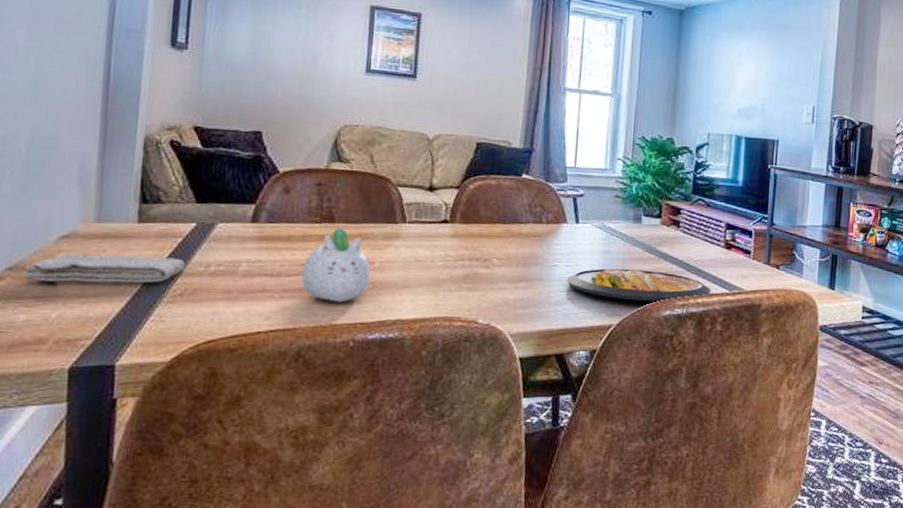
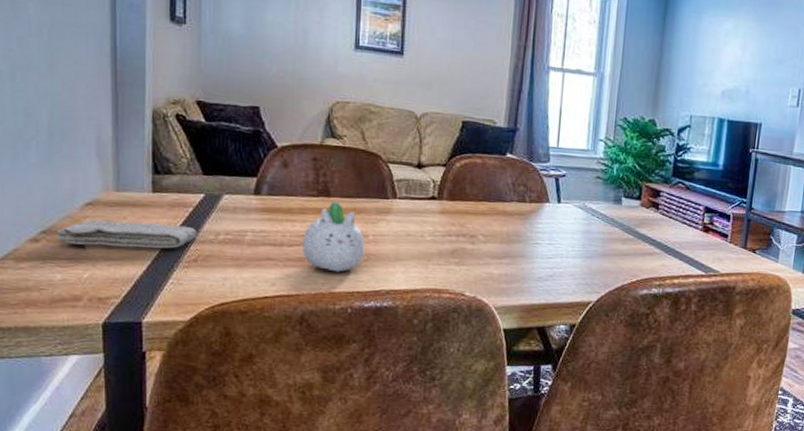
dish: present [567,268,710,302] -> none [548,247,687,282]

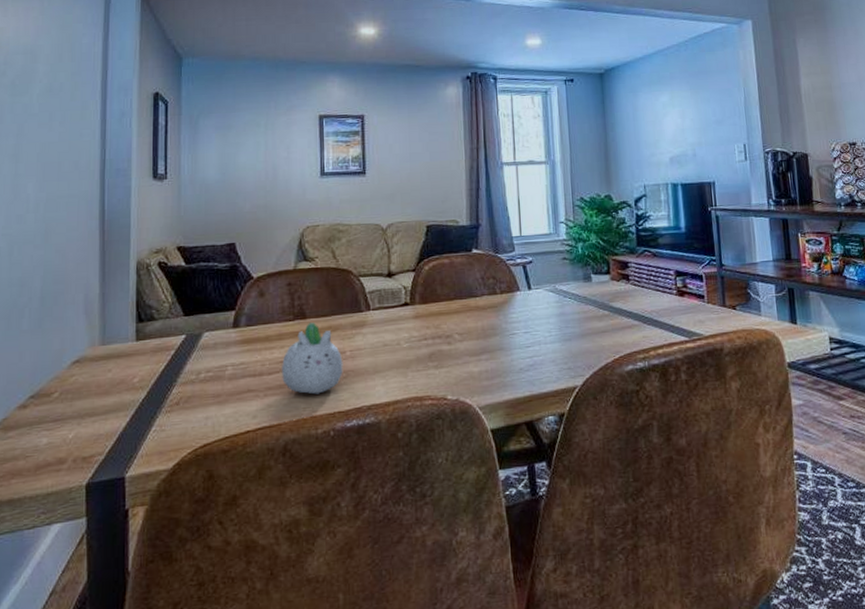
washcloth: present [57,219,198,249] -> none [44,369,180,405]

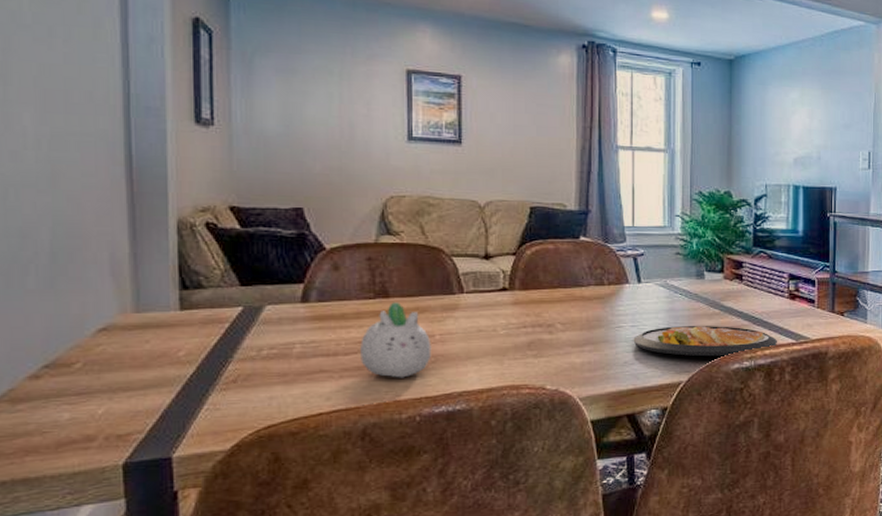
dish: none [527,327,670,360] -> present [633,326,777,357]

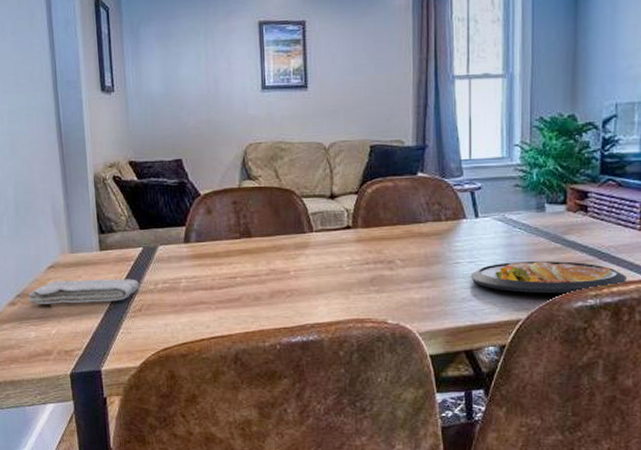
washcloth: none [63,344,236,377] -> present [28,279,140,304]
succulent planter: present [360,302,432,378] -> none [230,241,288,310]

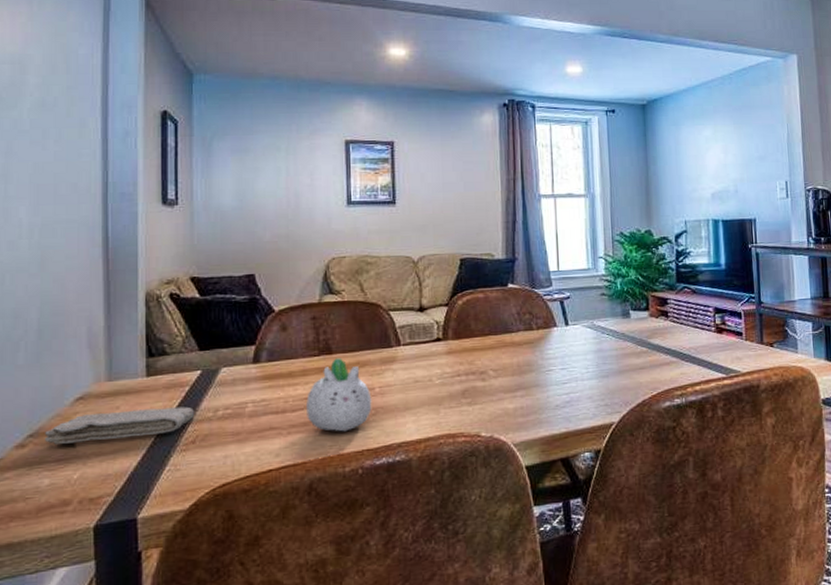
succulent planter: none [230,241,288,310] -> present [306,358,372,432]
dish: present [470,261,626,294] -> none [563,363,707,396]

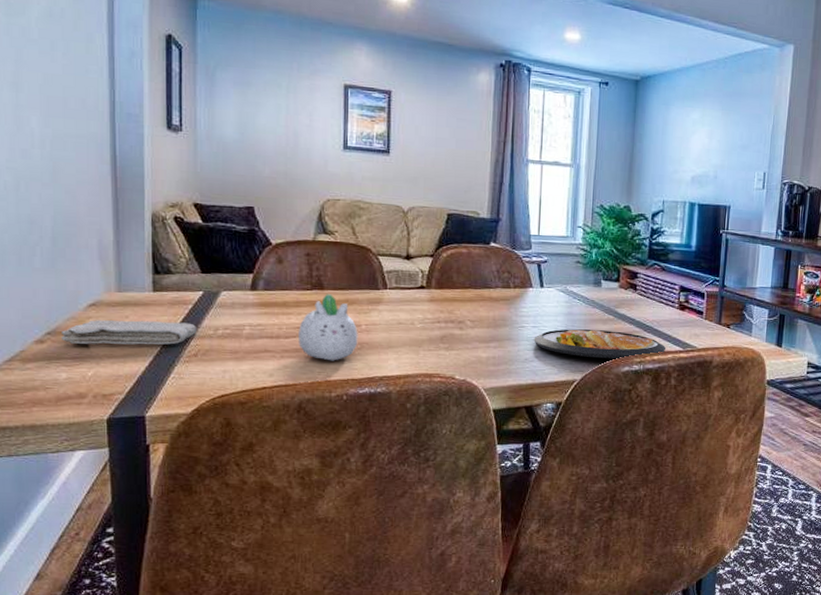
dish: none [563,363,707,396] -> present [534,329,665,360]

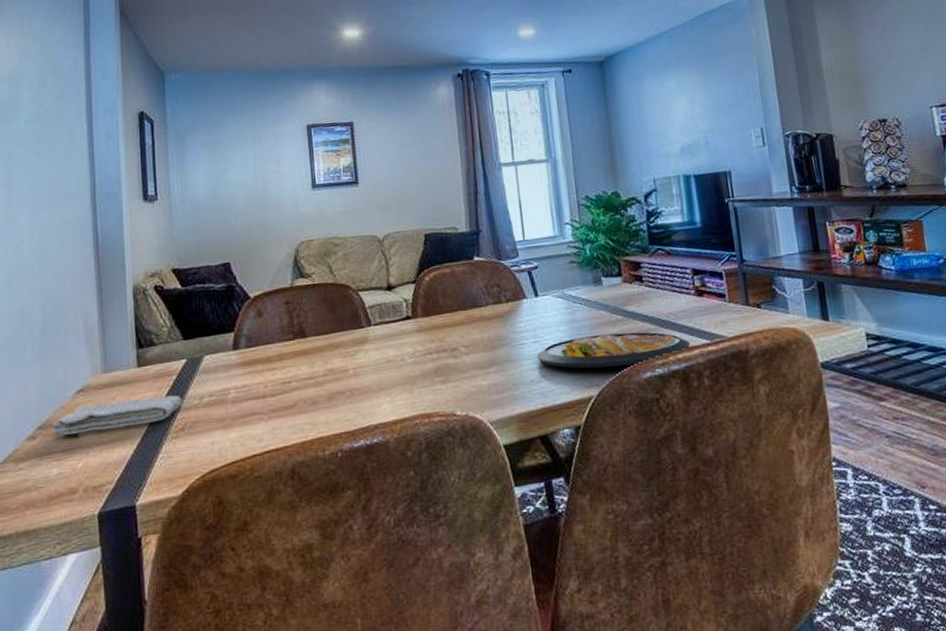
succulent planter: present [298,294,358,361] -> none [284,341,348,415]

